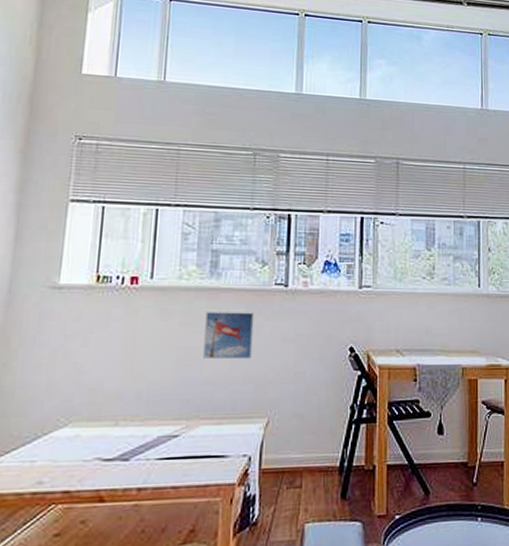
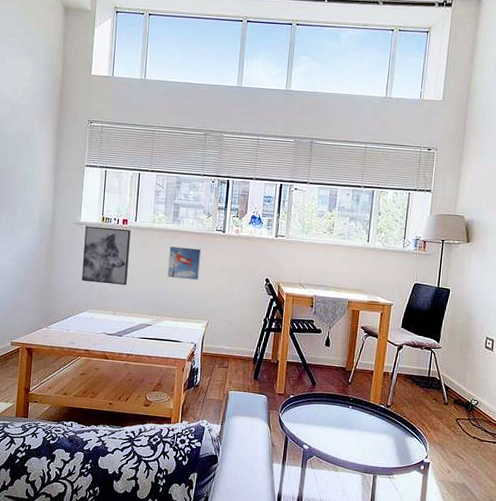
wall art: none [59,290,144,379] -> present [82,226,131,285]

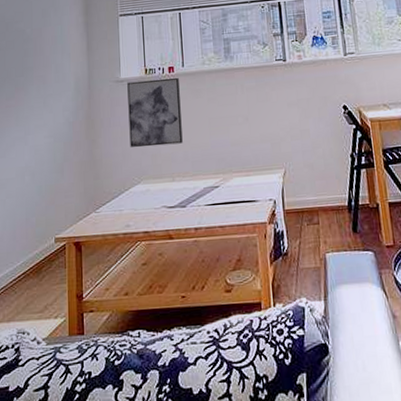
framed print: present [167,246,202,281] -> none [226,85,266,125]

